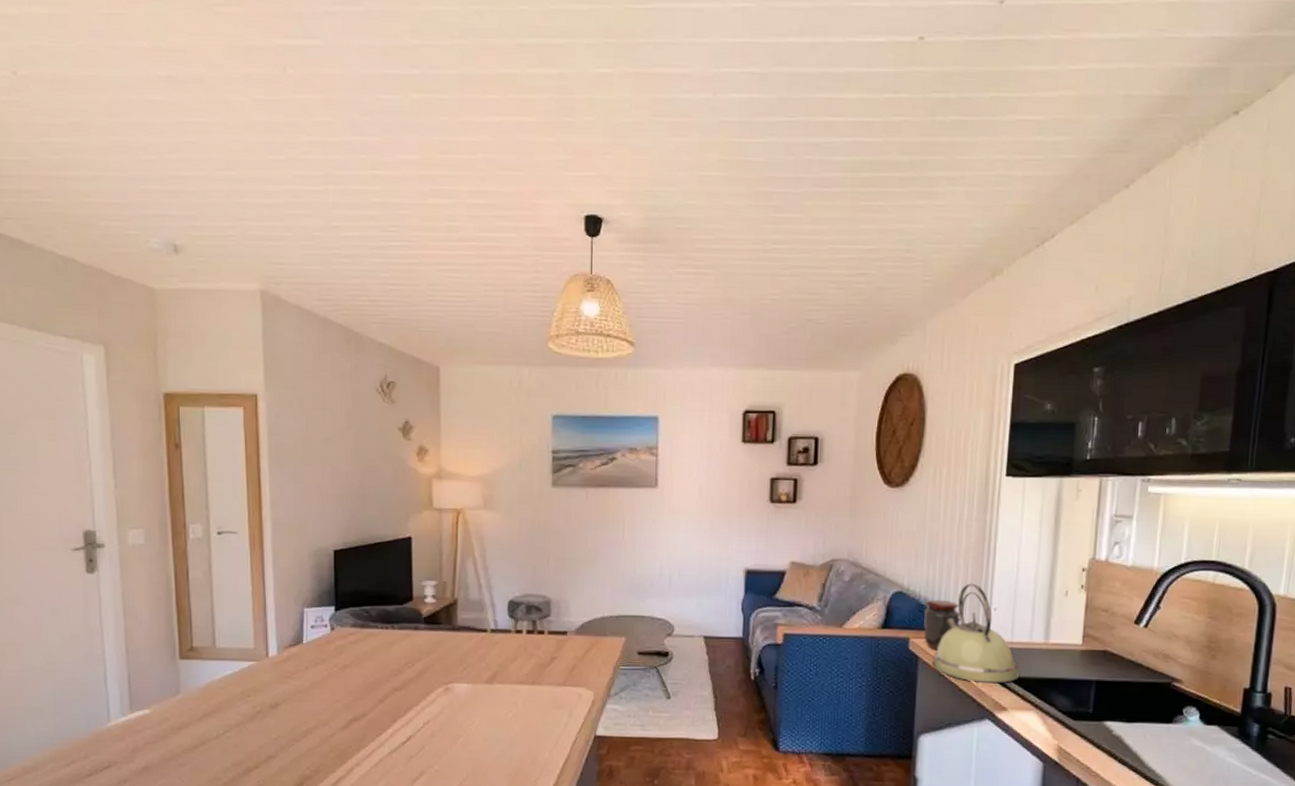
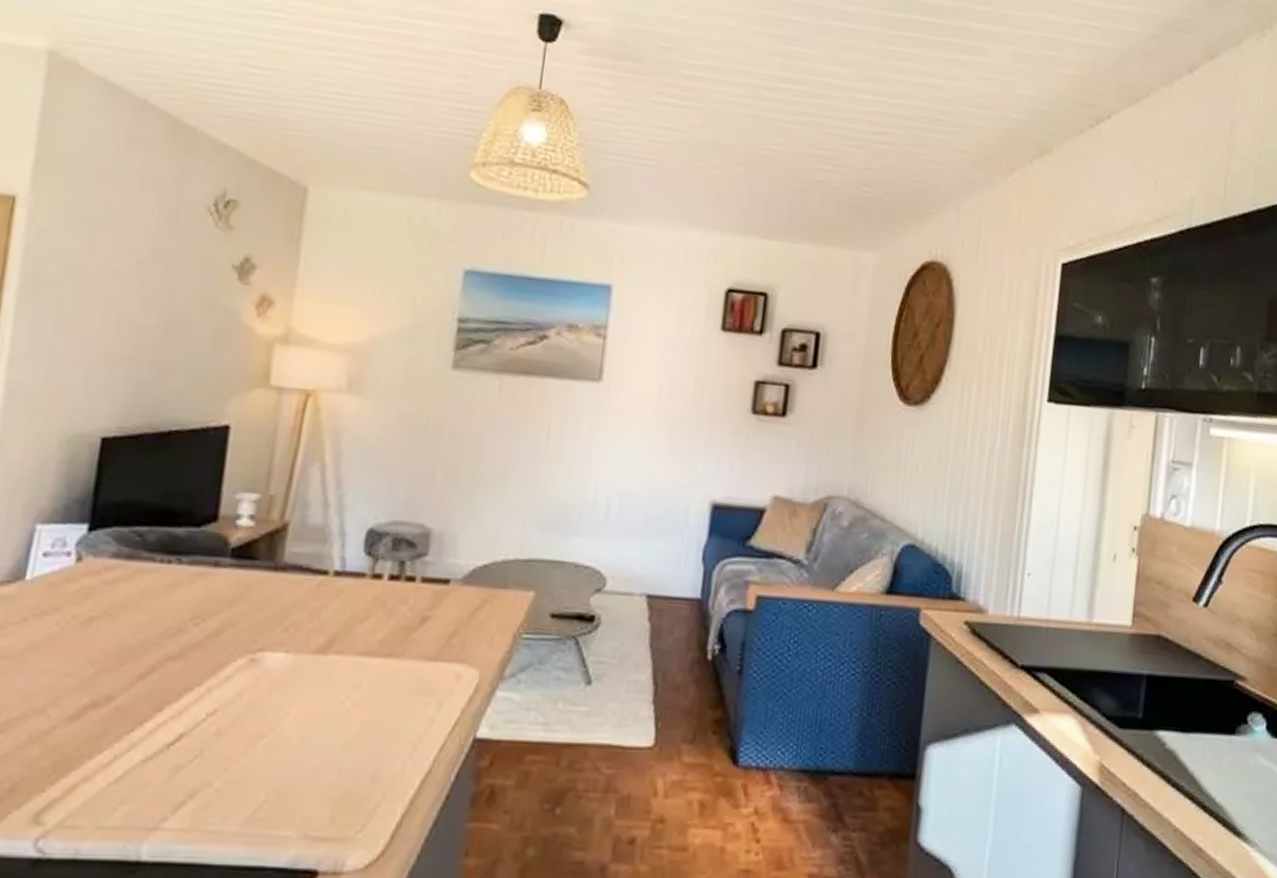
jar: present [923,599,960,650] -> none [939,557,986,627]
kettle: present [932,583,1020,684] -> none [948,538,1056,676]

